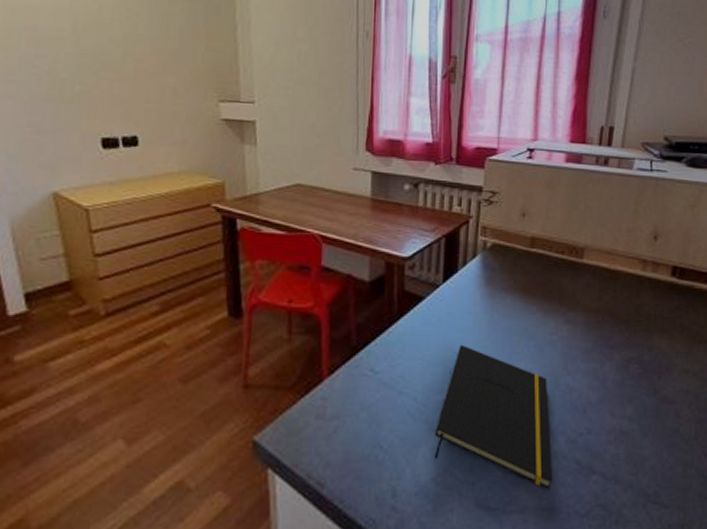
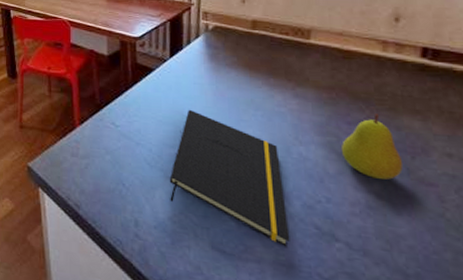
fruit: none [602,335,652,402] -> present [340,114,404,180]

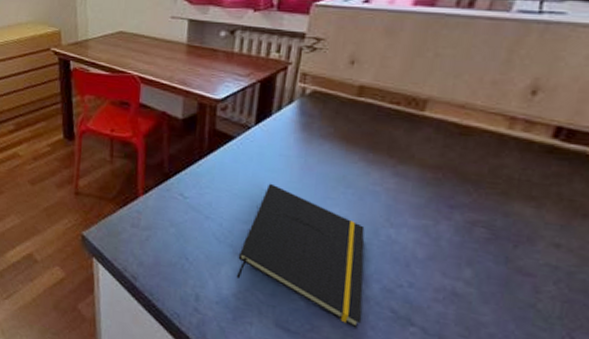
fruit: present [340,114,404,180] -> none [435,198,503,268]

